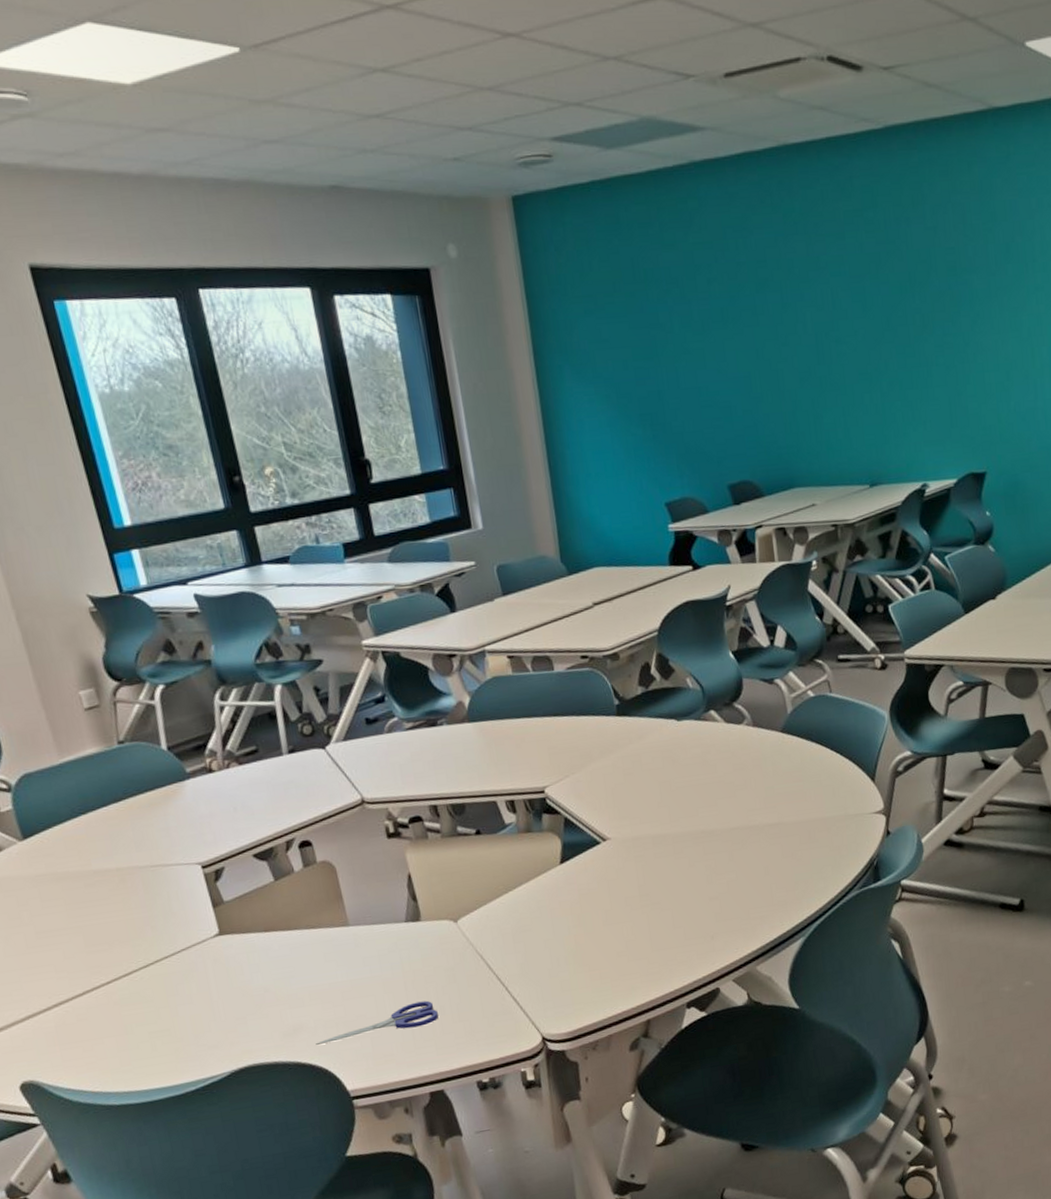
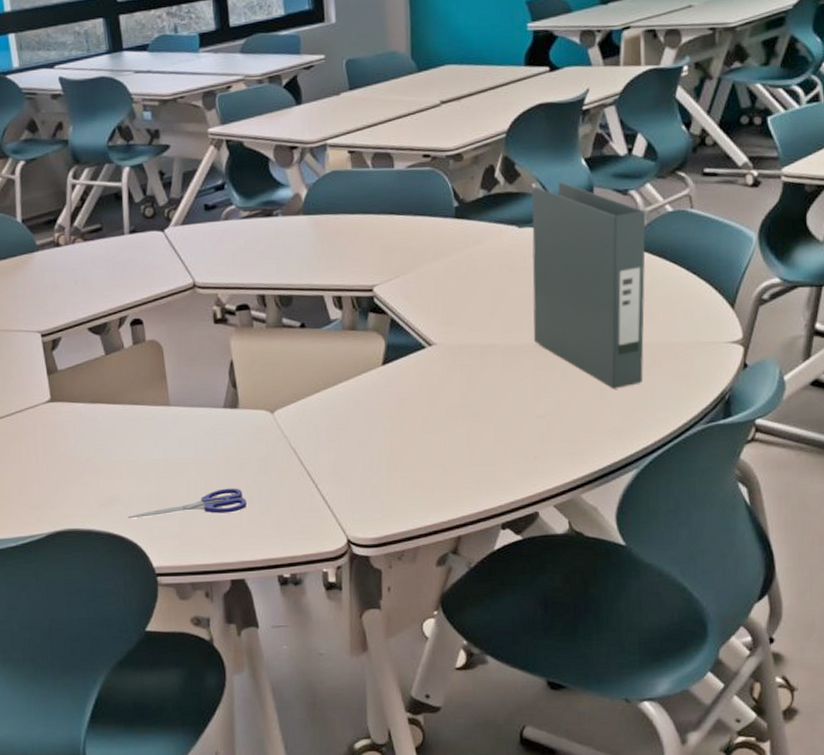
binder: none [686,675,801,866] -> present [532,182,646,389]

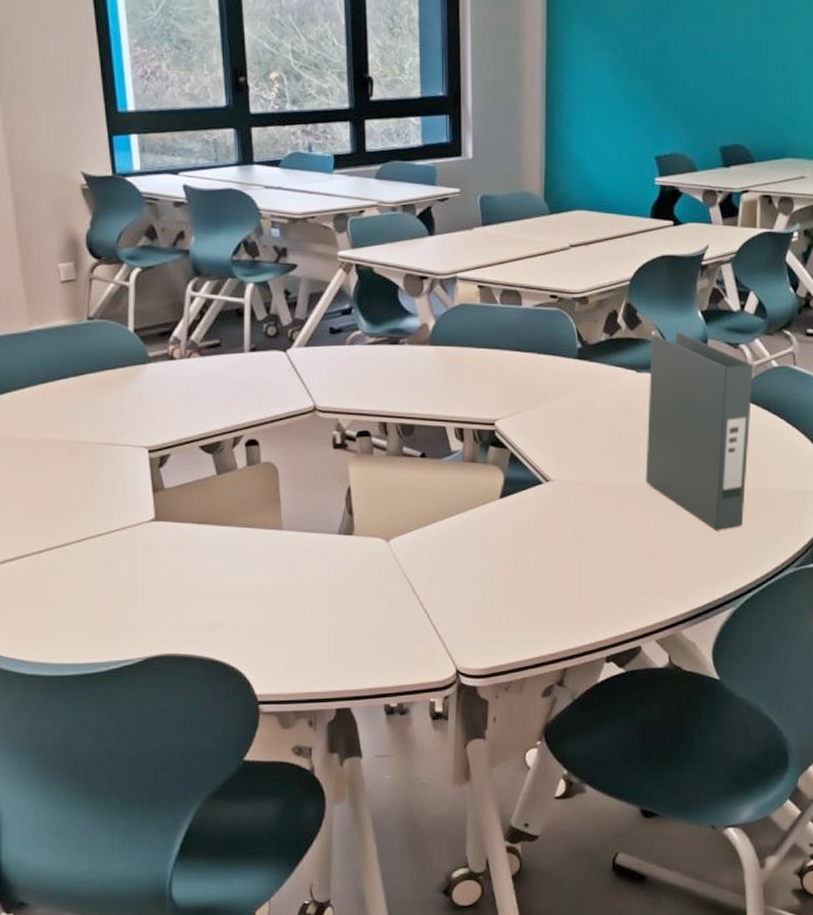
scissors: present [128,488,247,518] -> none [232,616,356,644]

